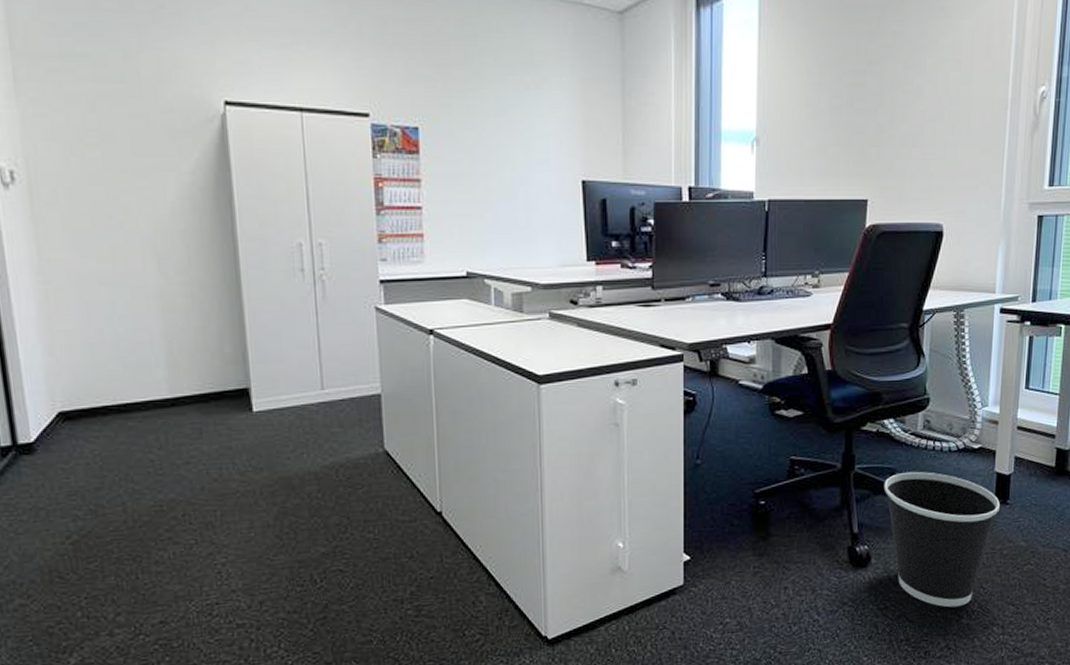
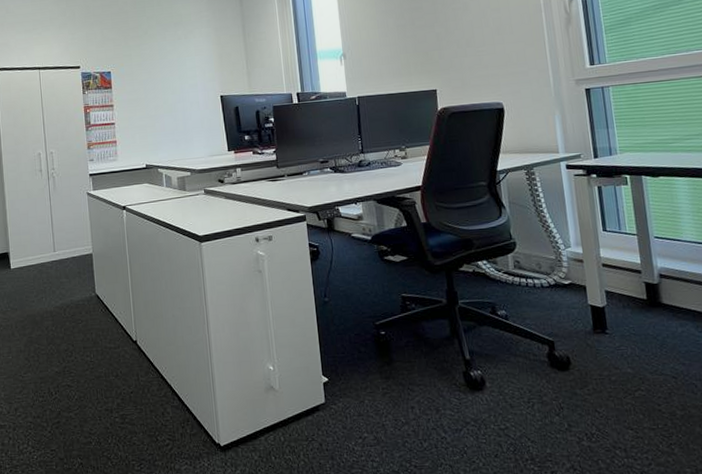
wastebasket: present [883,471,1000,608] -> none [486,305,600,430]

